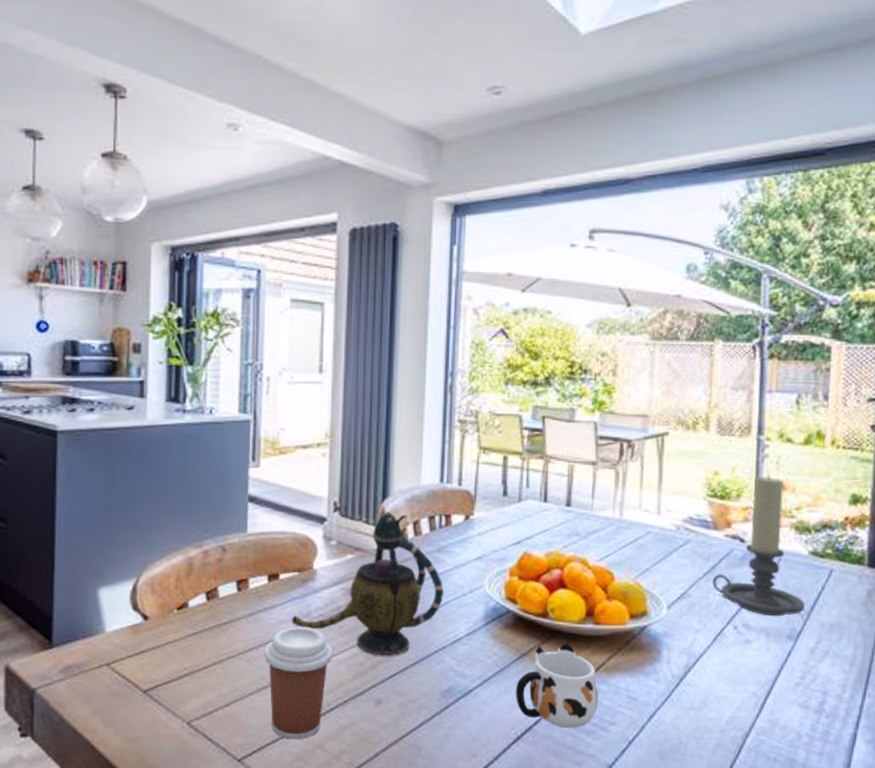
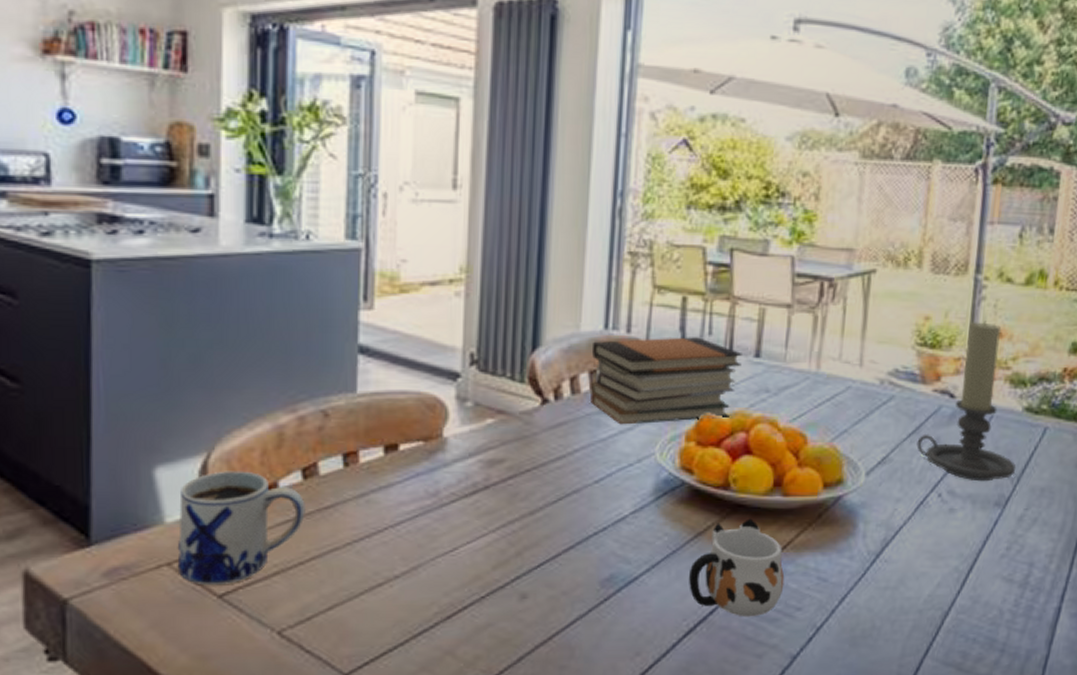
mug: none [114,592,208,683] -> present [177,471,305,586]
coffee cup: present [264,626,334,740] -> none [379,508,468,646]
teapot: present [292,510,444,657] -> none [415,364,606,542]
book stack: none [429,489,555,561] -> present [589,337,742,425]

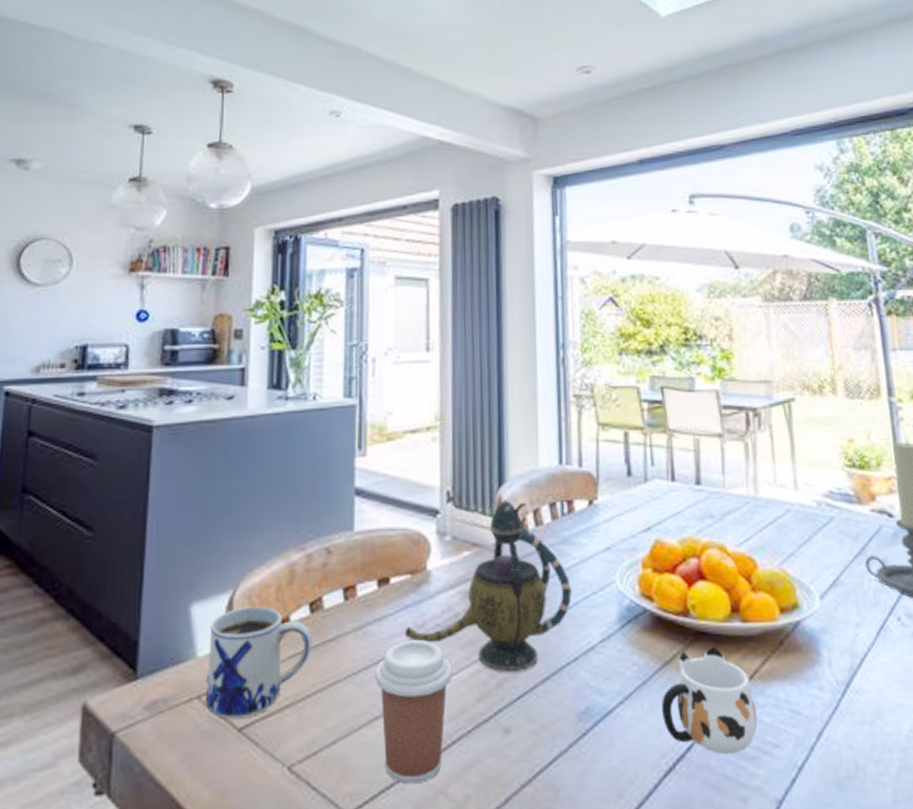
coffee cup: none [379,508,468,646] -> present [375,639,453,784]
teapot: none [415,364,606,542] -> present [405,498,572,673]
book stack: present [589,337,742,425] -> none [549,468,685,554]

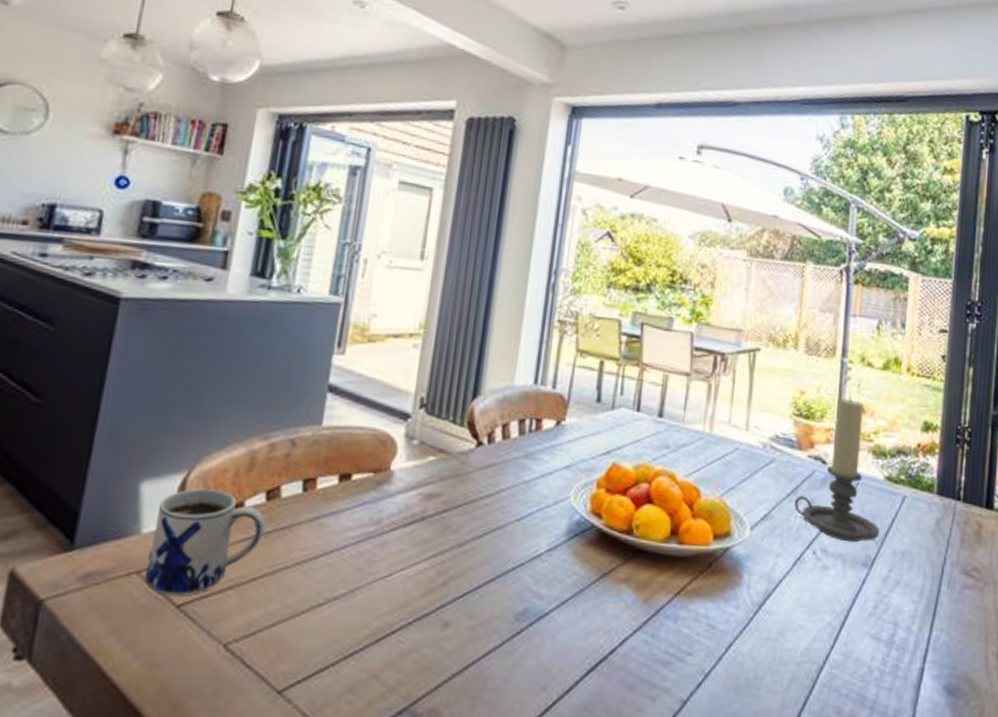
coffee cup: present [375,639,453,784] -> none [322,534,403,668]
teapot: present [405,498,572,673] -> none [360,410,528,573]
mug: present [661,646,758,755] -> none [593,563,678,659]

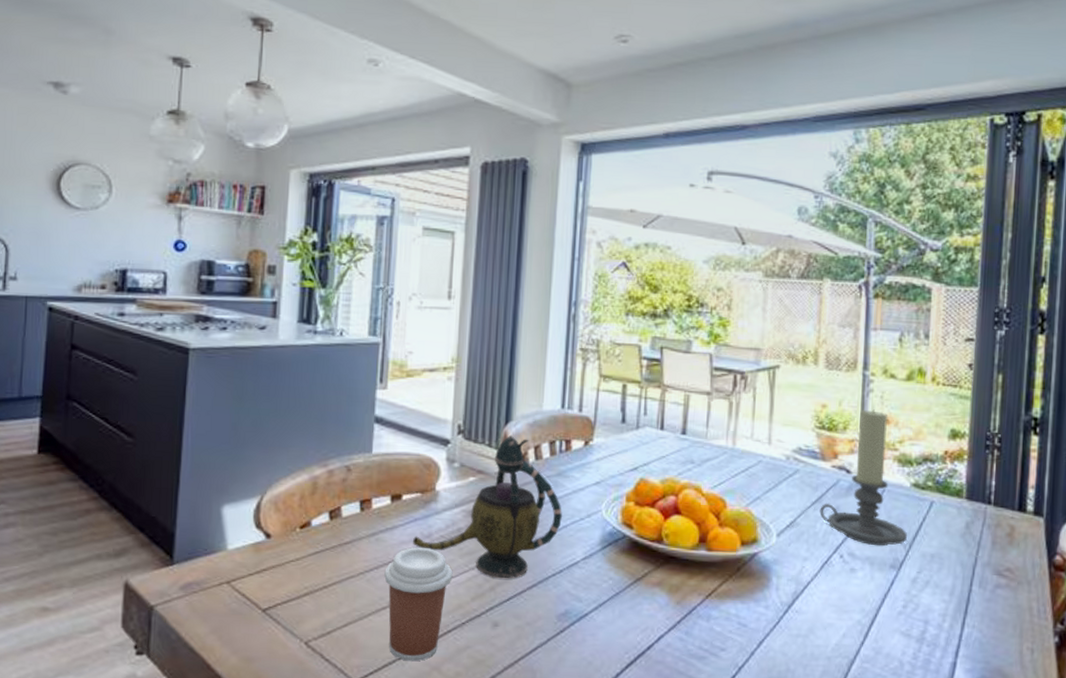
mug: present [145,488,265,596] -> none [234,510,331,602]
coffee cup: none [322,534,403,668] -> present [384,547,453,662]
teapot: none [360,410,528,573] -> present [413,434,562,579]

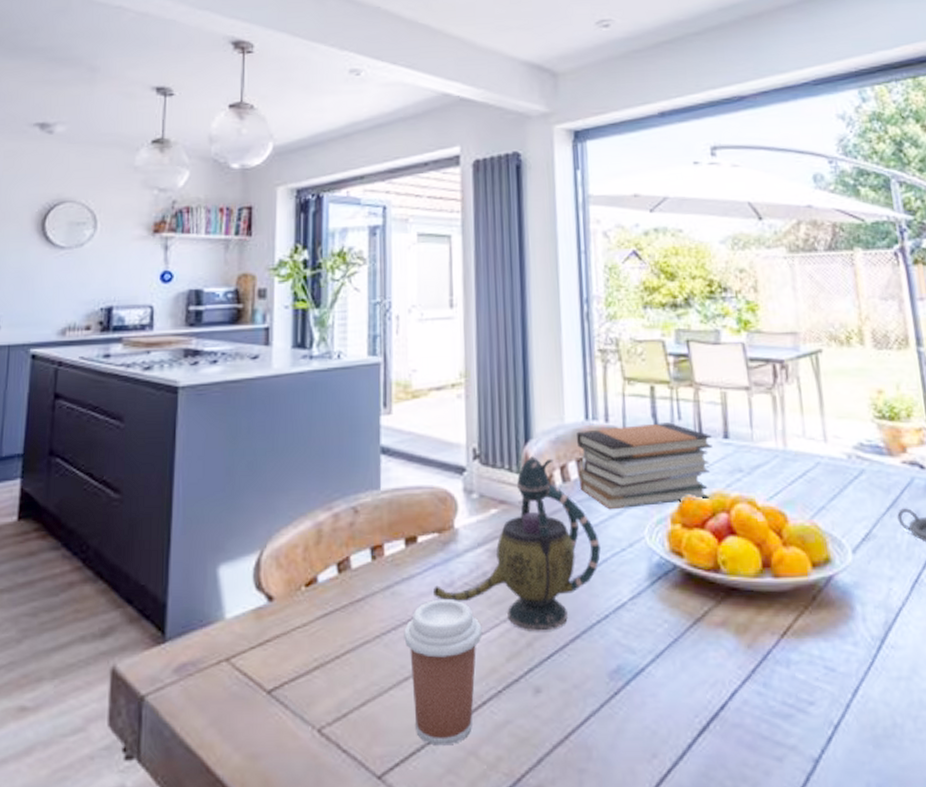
book stack: none [549,416,671,486] -> present [576,422,713,510]

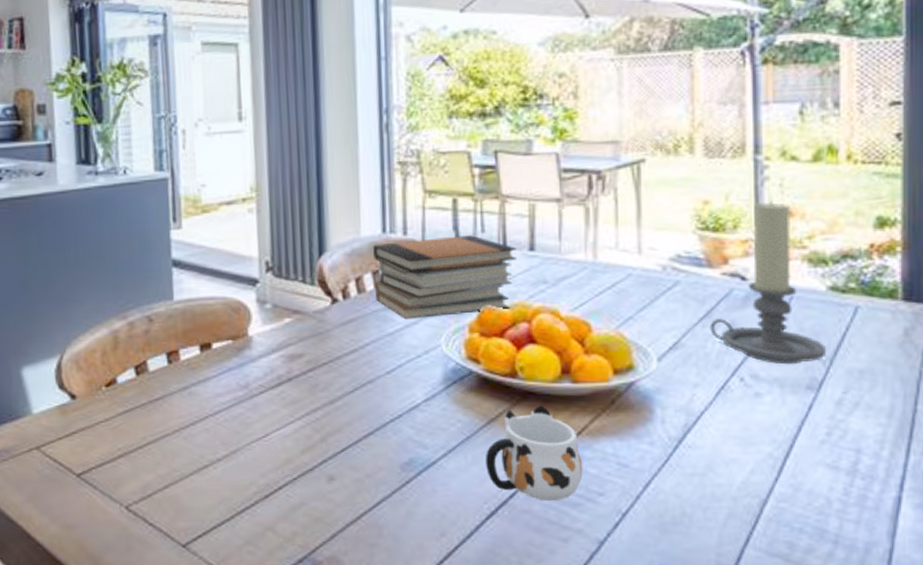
coffee cup: present [404,598,482,746] -> none [202,398,278,522]
teapot: present [434,455,601,631] -> none [229,267,395,428]
mug: none [694,602,792,713] -> present [486,405,583,502]

